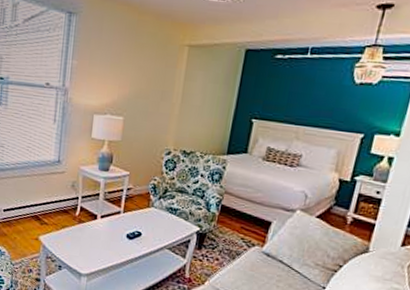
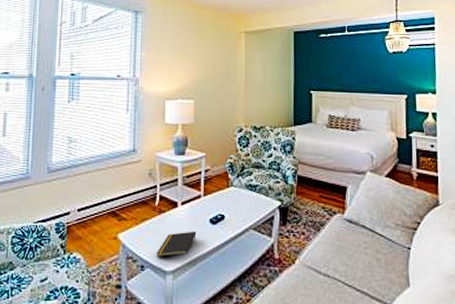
notepad: none [74,241,113,262] -> present [157,231,197,257]

